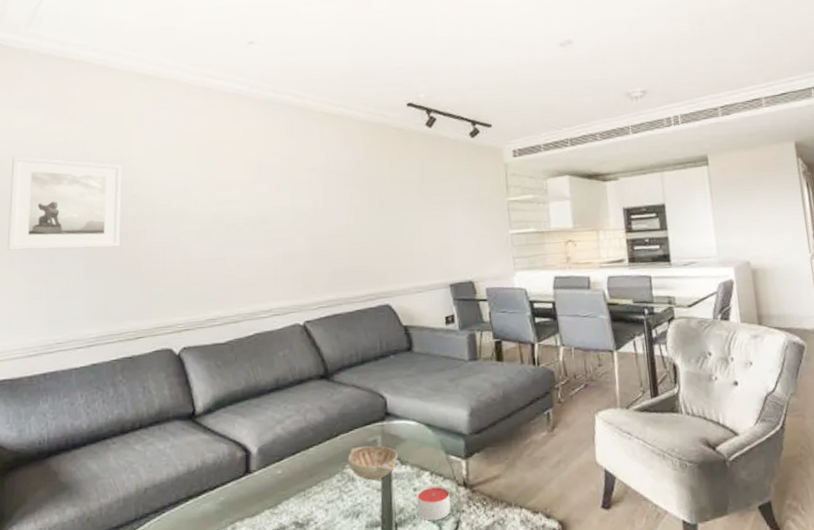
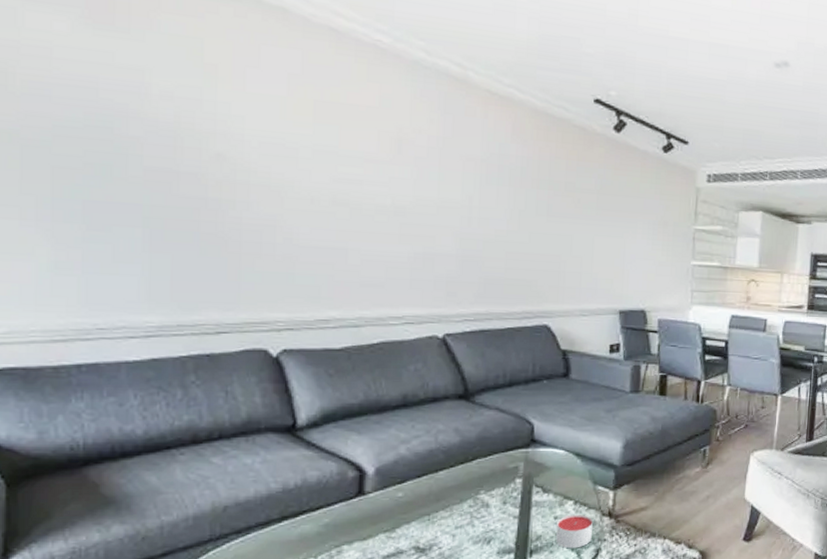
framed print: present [7,155,123,251] -> none [15,68,203,217]
decorative bowl: present [348,446,398,481] -> none [483,472,540,508]

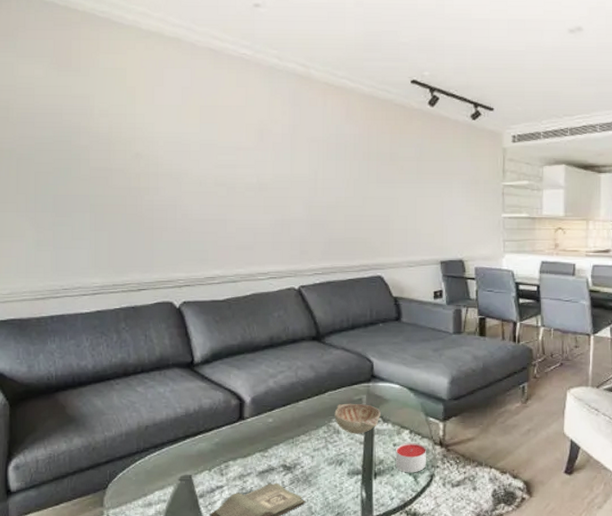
decorative bowl: none [483,472,540,508] -> present [334,403,380,434]

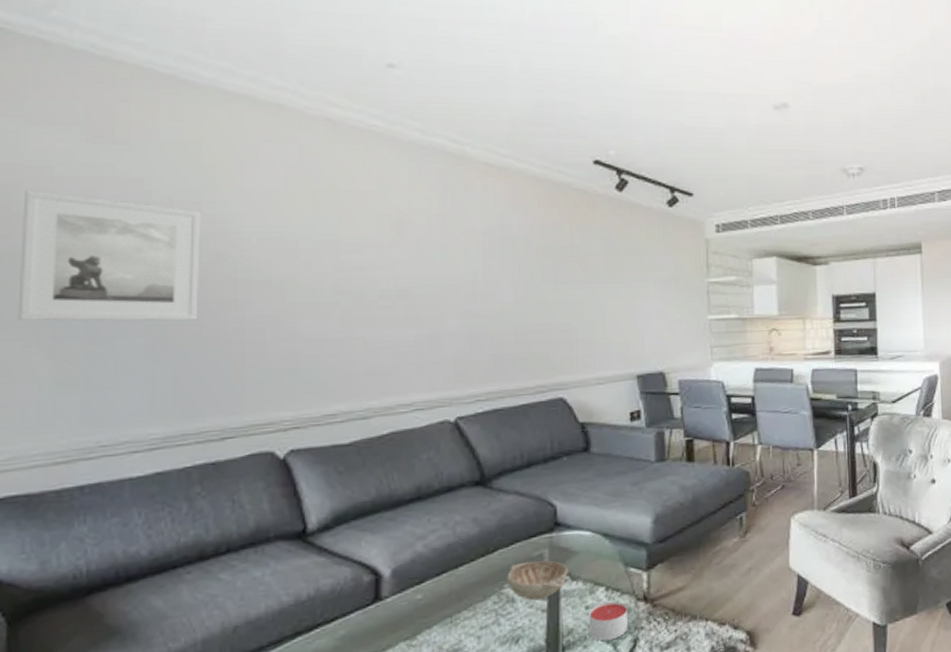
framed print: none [14,104,127,202] -> present [18,189,202,321]

